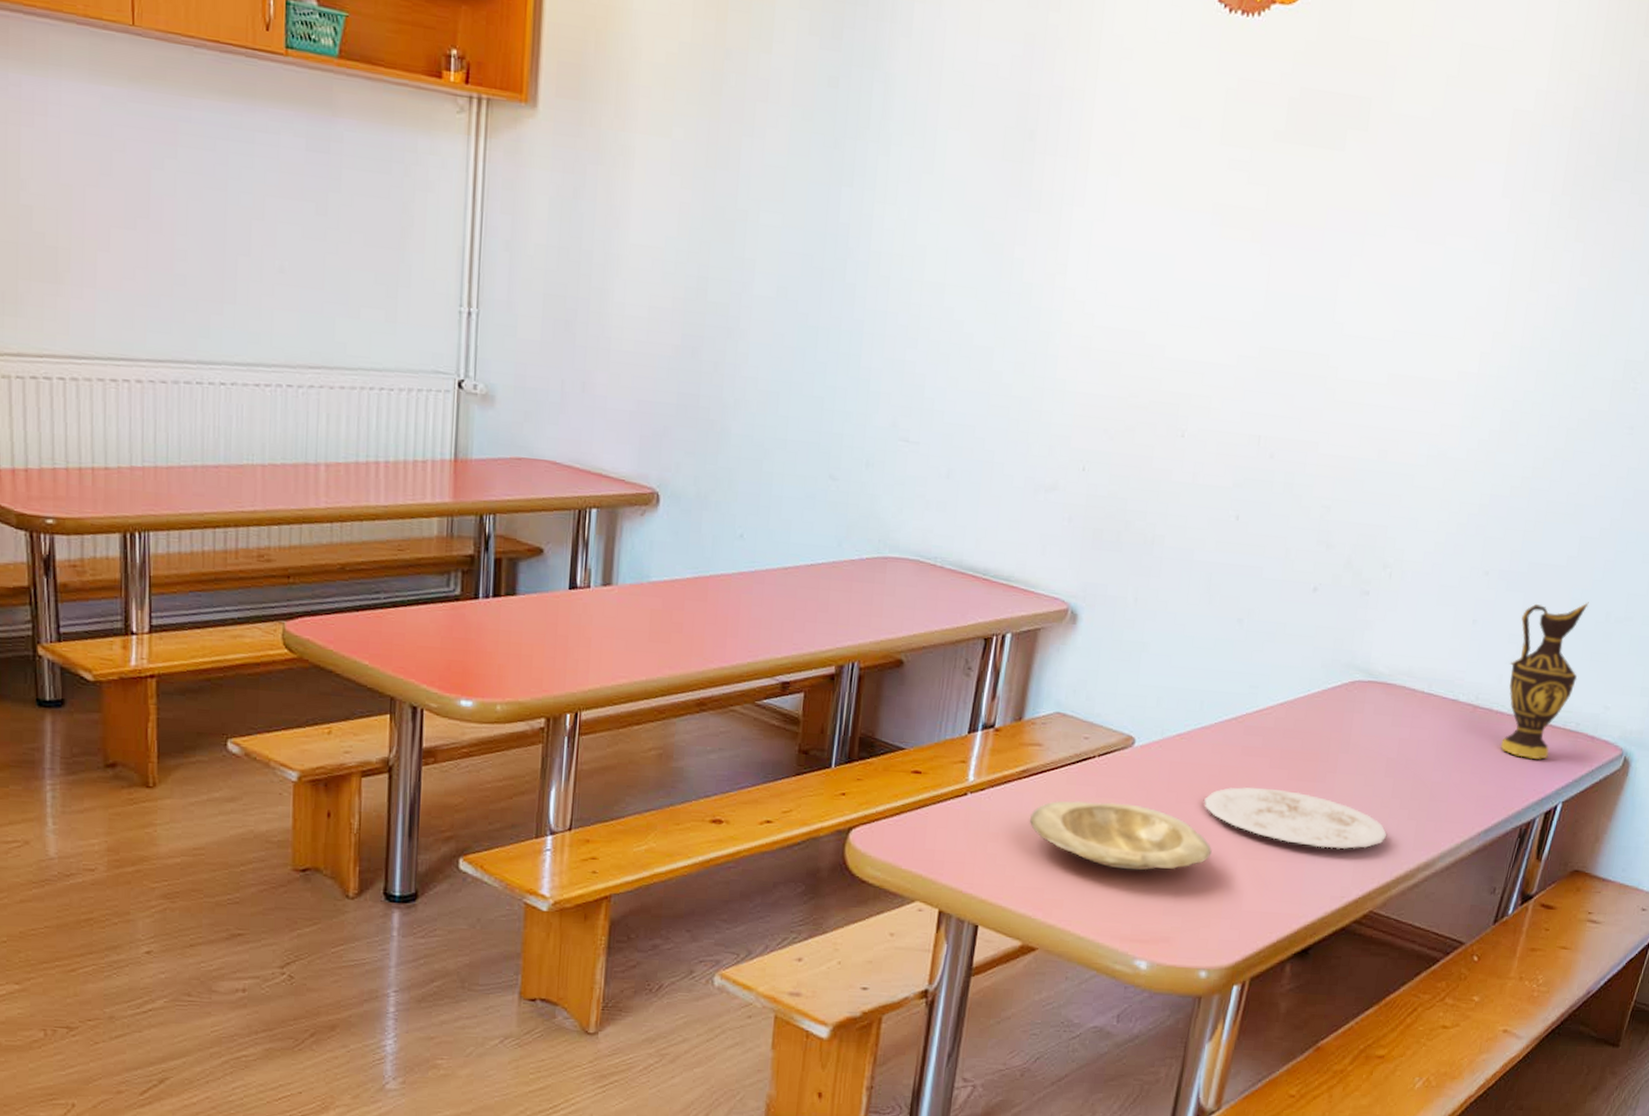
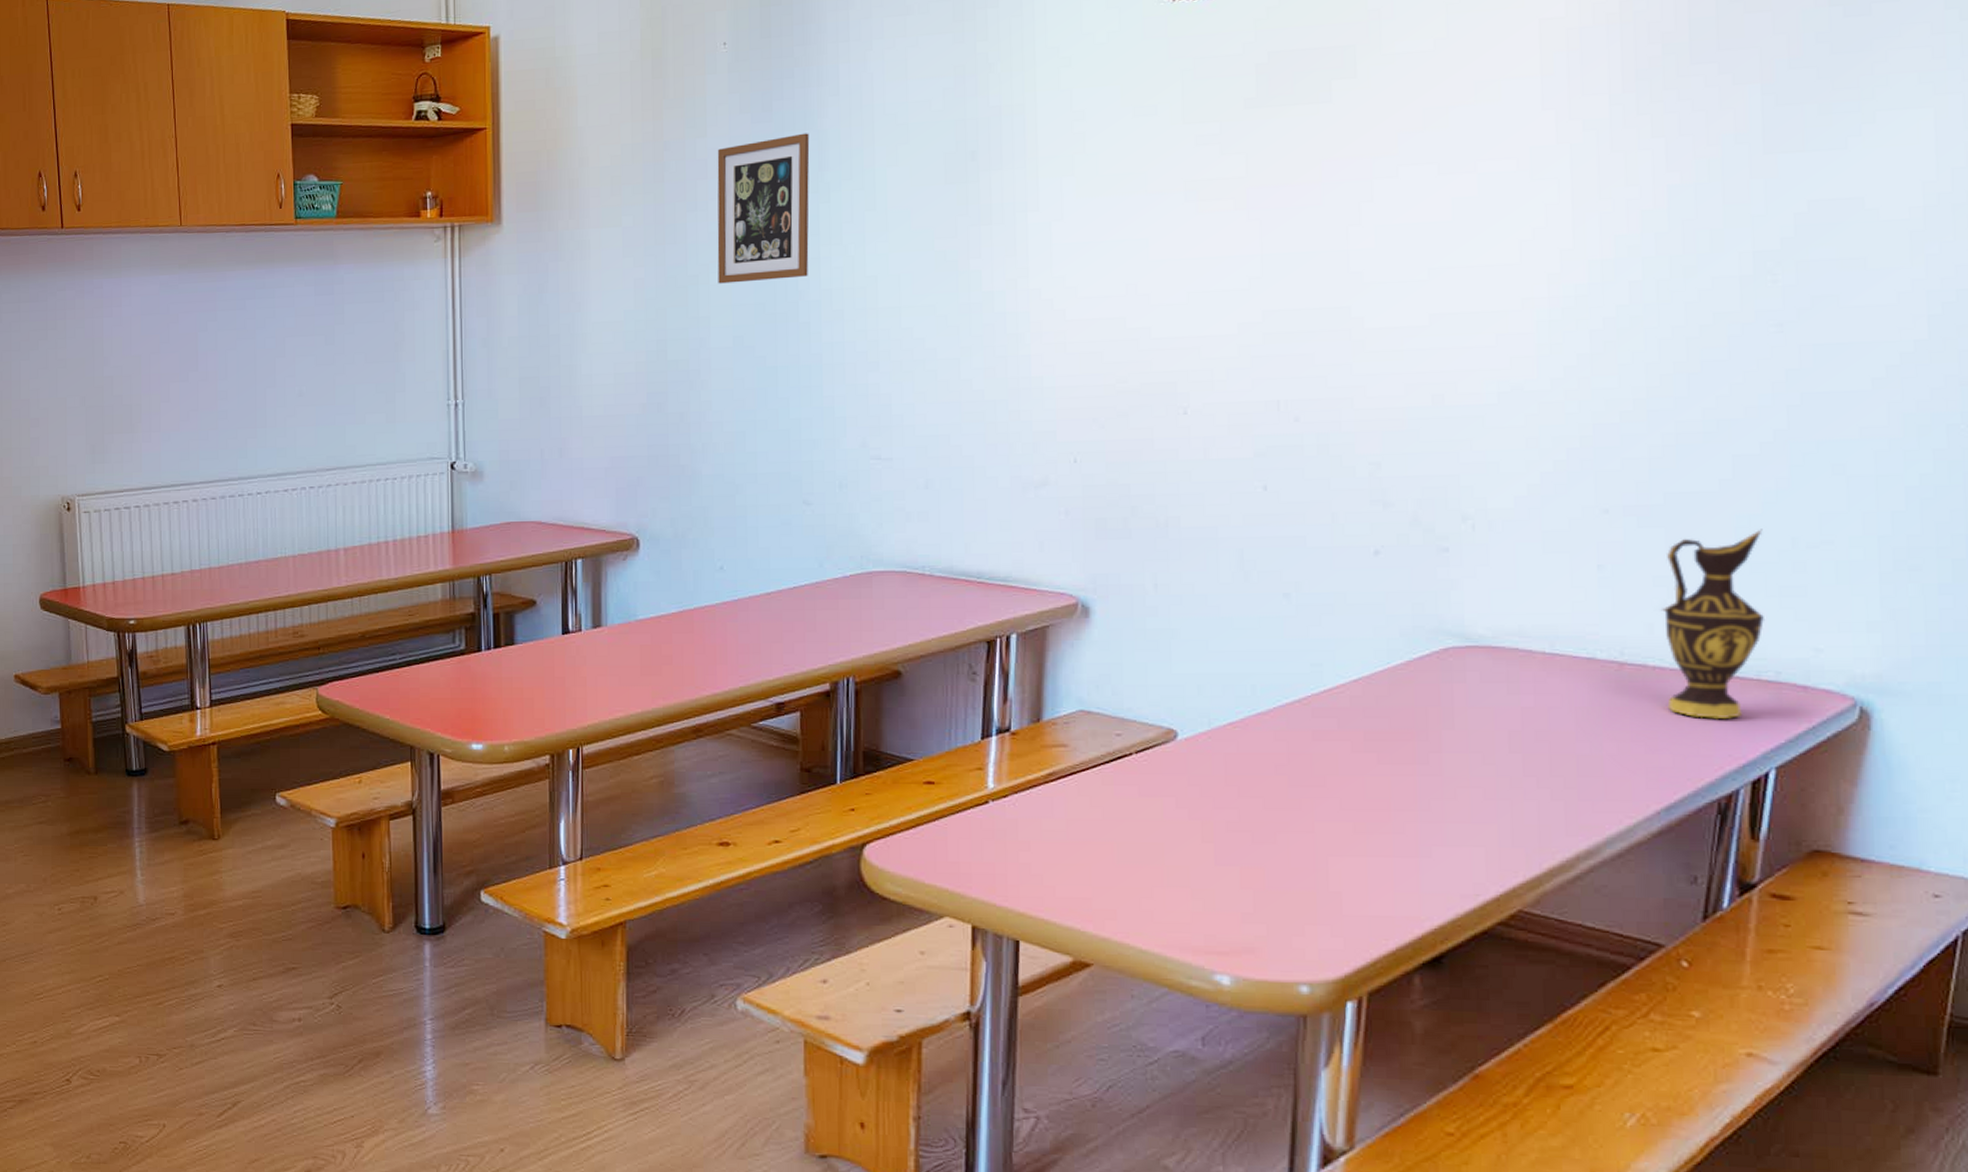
picture frame: none [767,70,877,234] -> present [717,133,810,284]
plate: present [1029,801,1212,871] -> none [1063,801,1293,875]
plate: present [1204,786,1387,849] -> none [1274,774,1526,840]

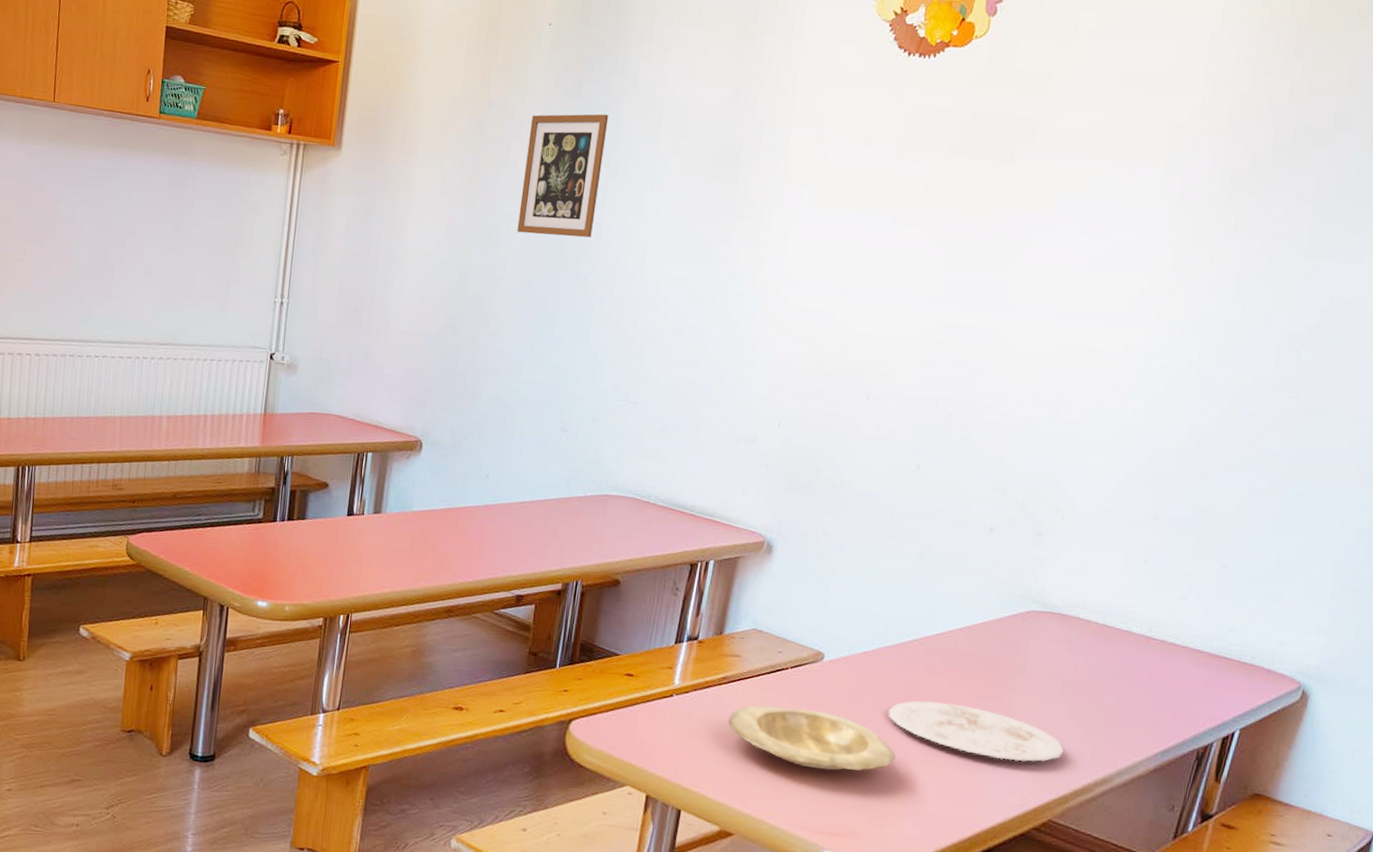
plate: none [1063,801,1293,875] -> present [728,705,896,771]
plate: none [1274,774,1526,840] -> present [888,700,1064,762]
pitcher: present [1660,529,1766,720] -> none [1175,547,1260,689]

